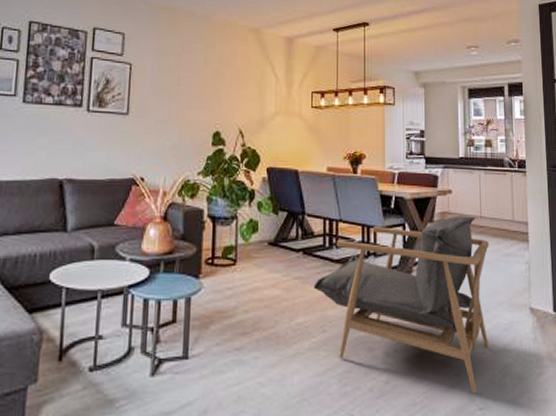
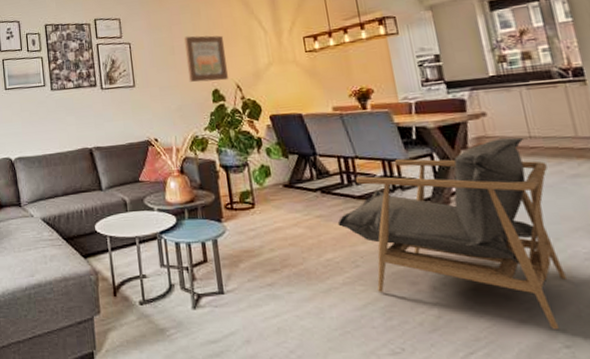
wall art: none [190,68,235,124] -> present [183,35,228,83]

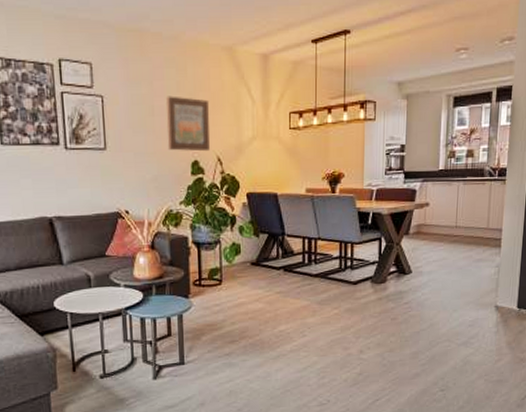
armchair: present [337,137,568,329] -> none [294,226,462,378]

